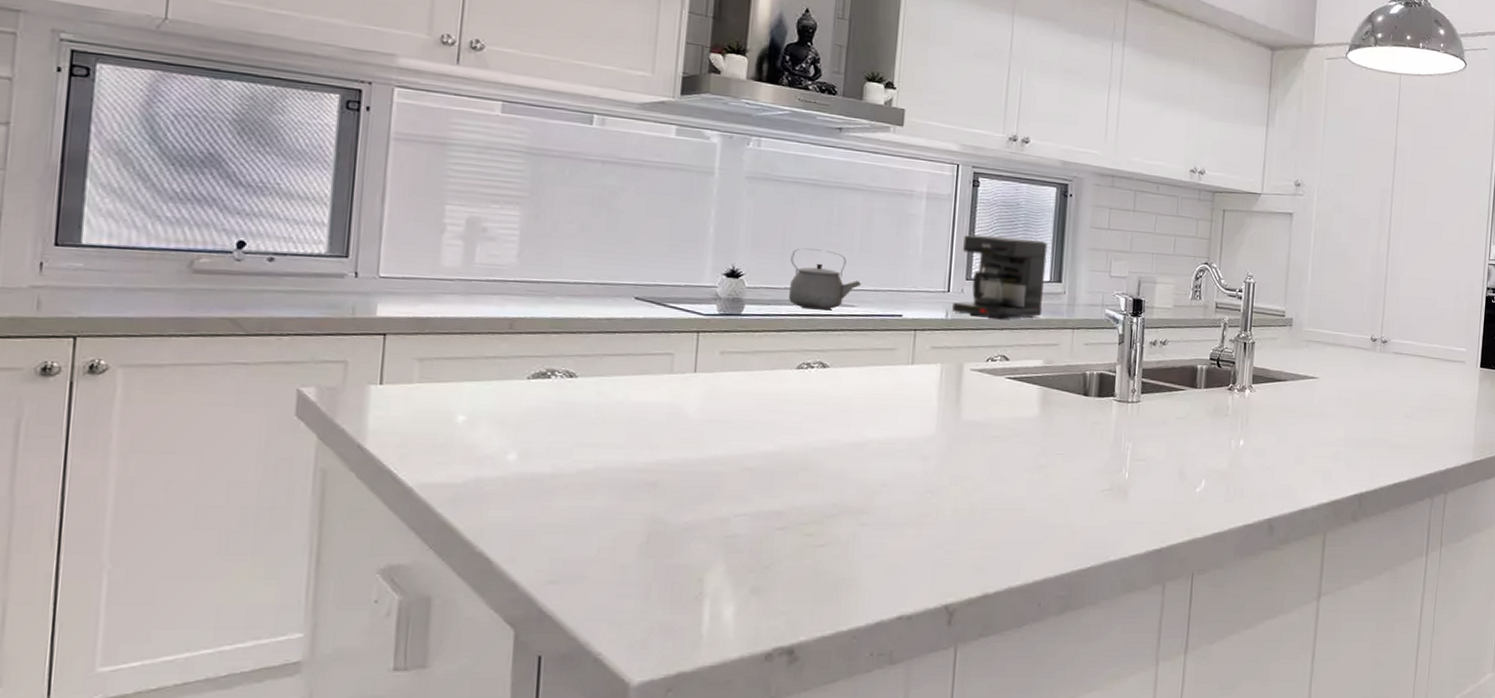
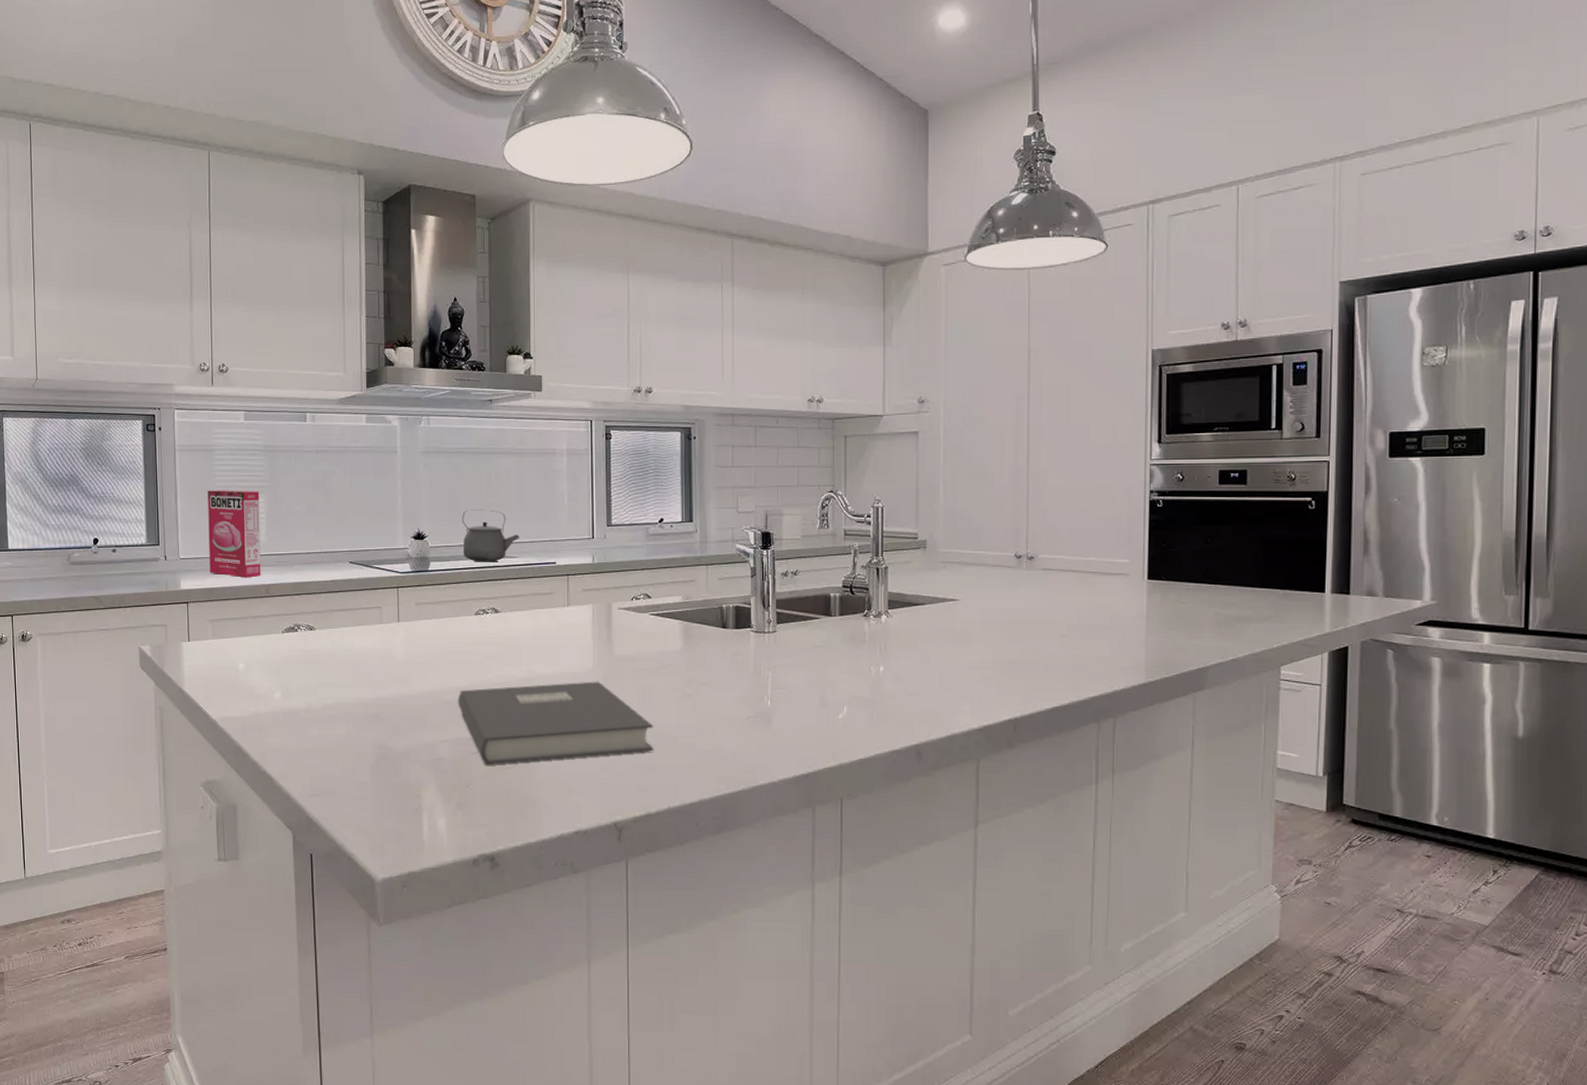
cereal box: none [425,193,514,308] -> present [208,490,261,578]
book: none [764,448,1000,543] -> present [457,681,654,765]
coffee maker: present [951,234,1048,319] -> none [597,483,677,560]

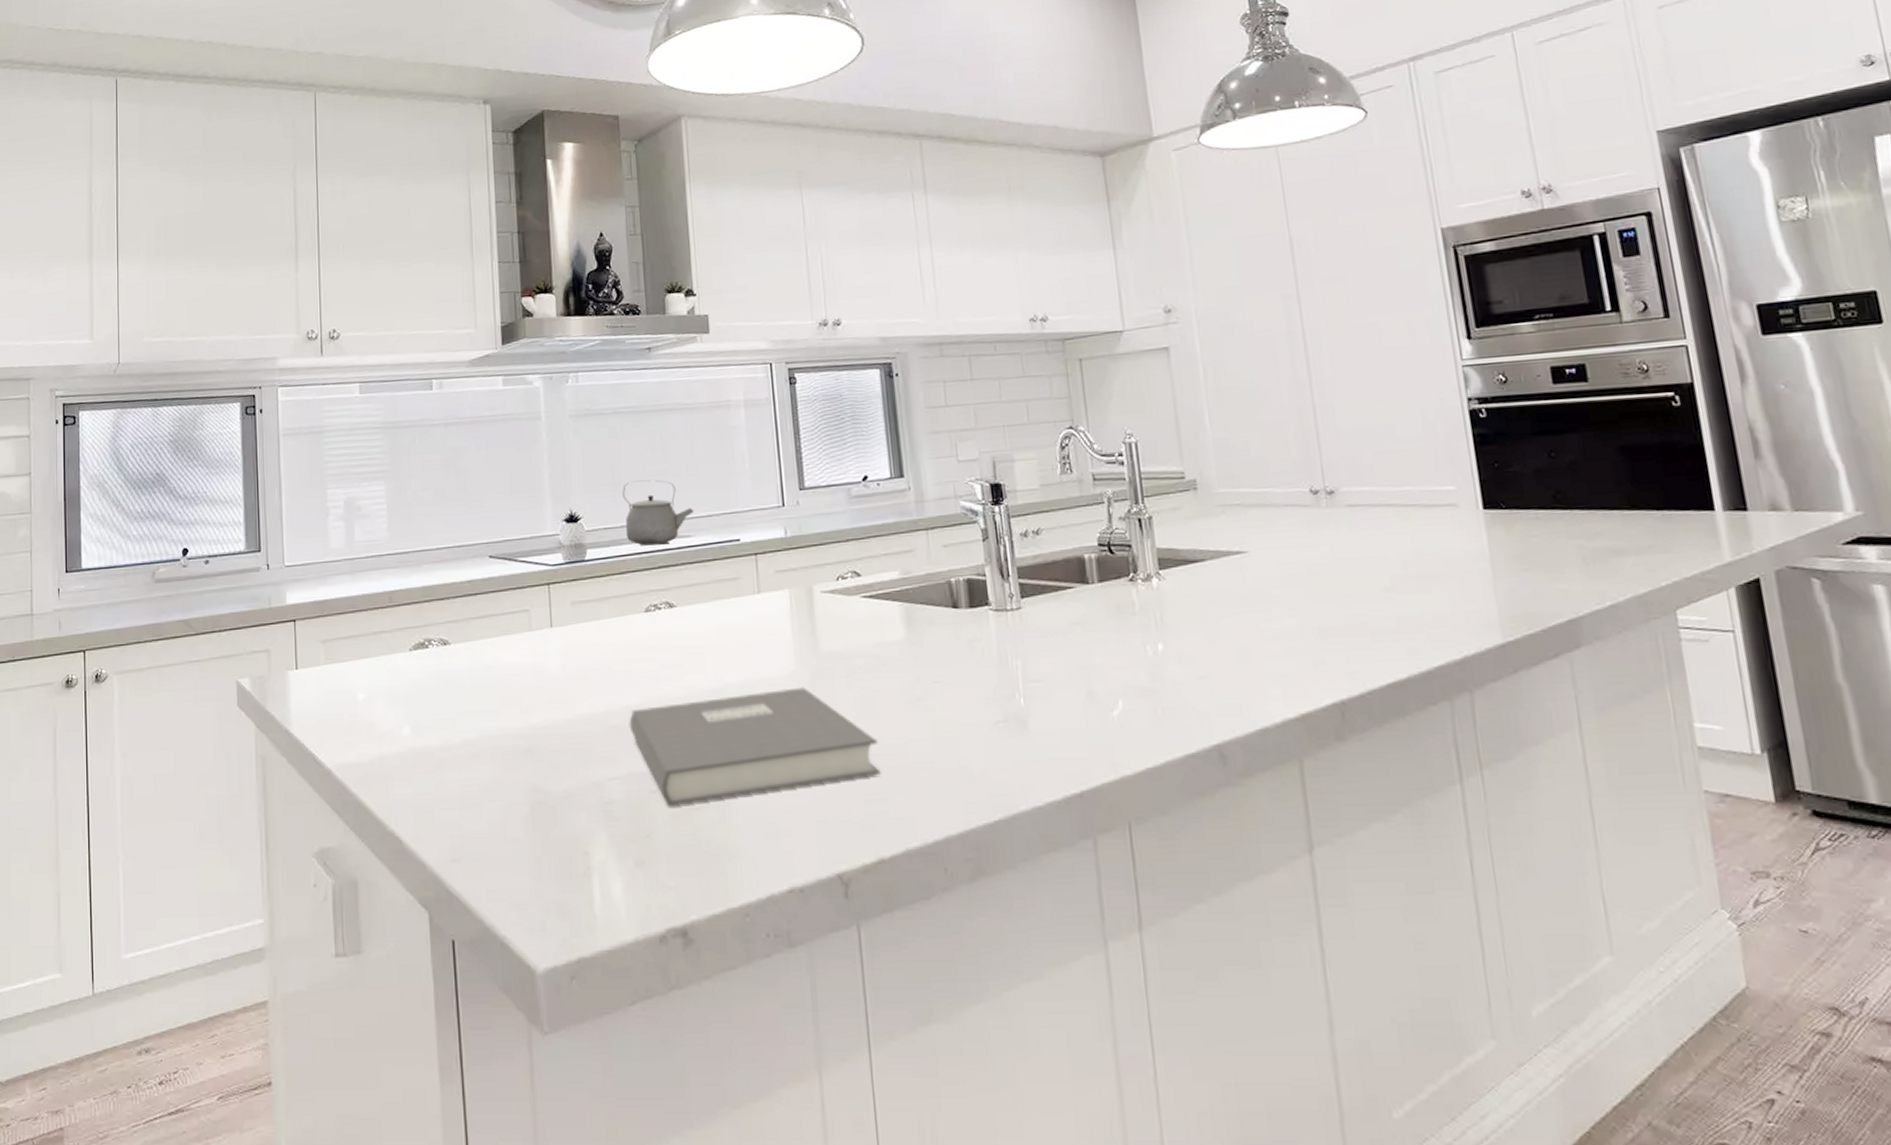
cereal box: present [208,490,261,578] -> none [317,477,383,585]

